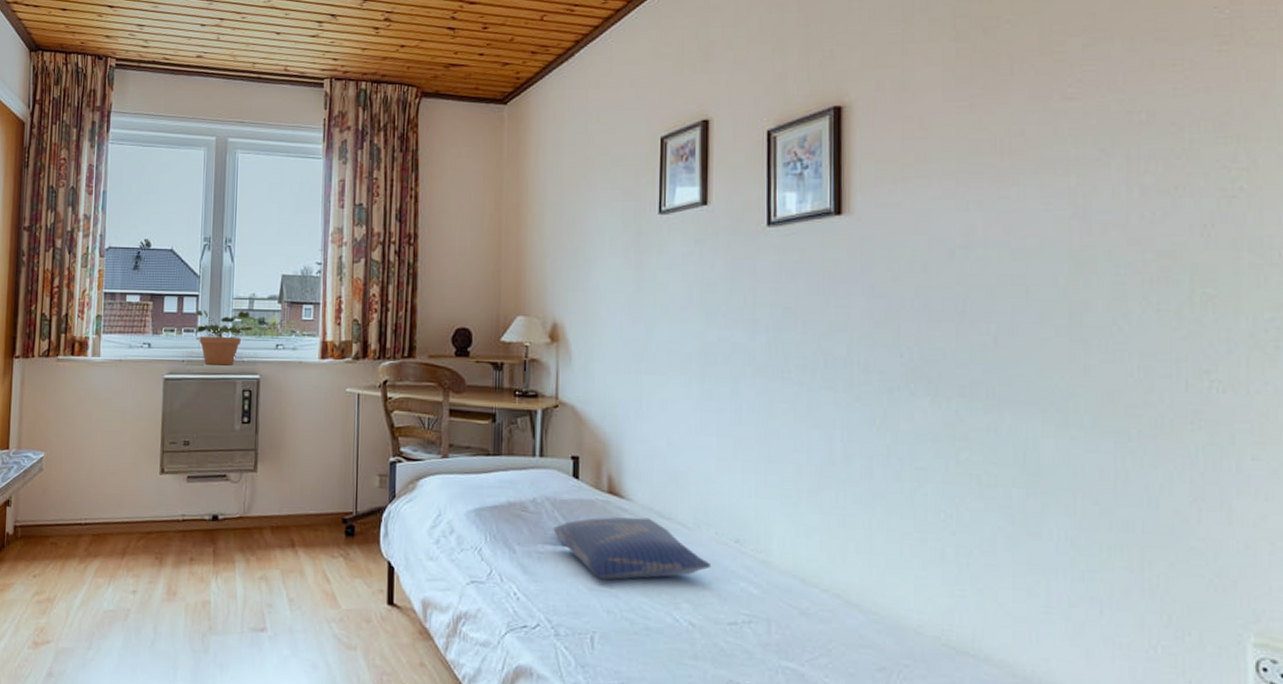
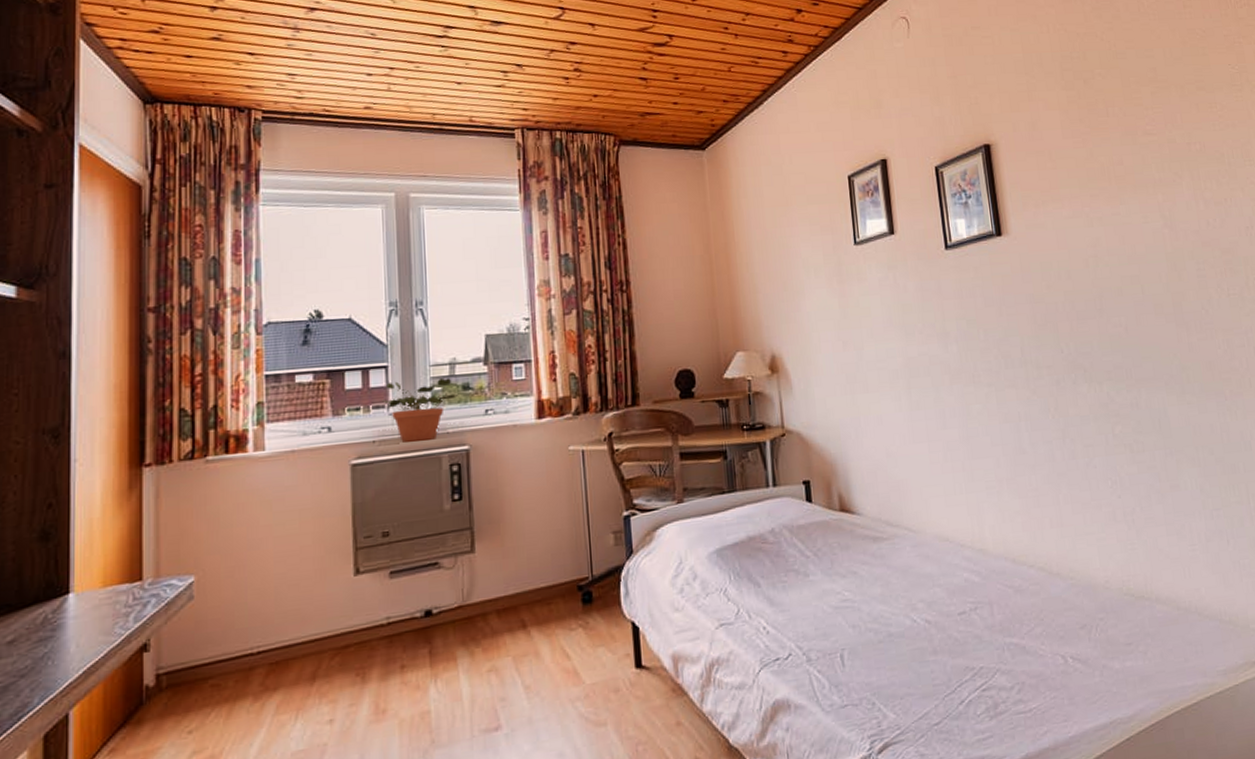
cushion: present [553,517,712,580] -> none [793,528,938,597]

